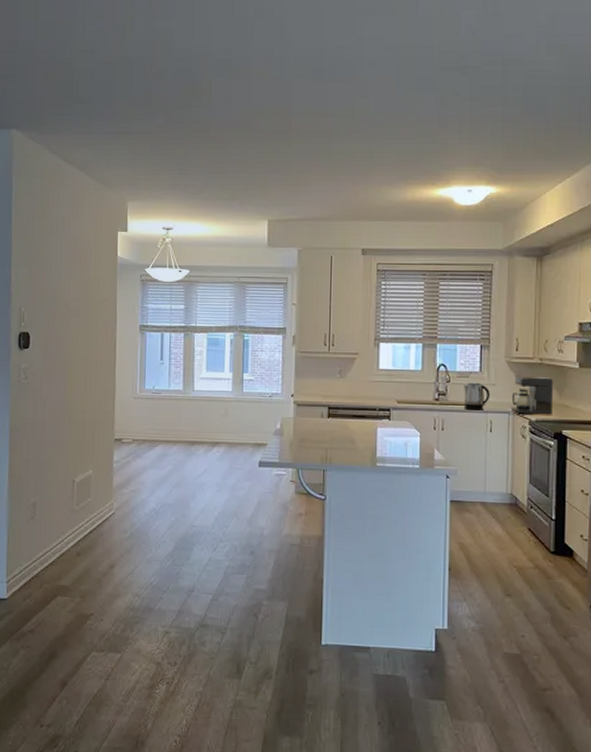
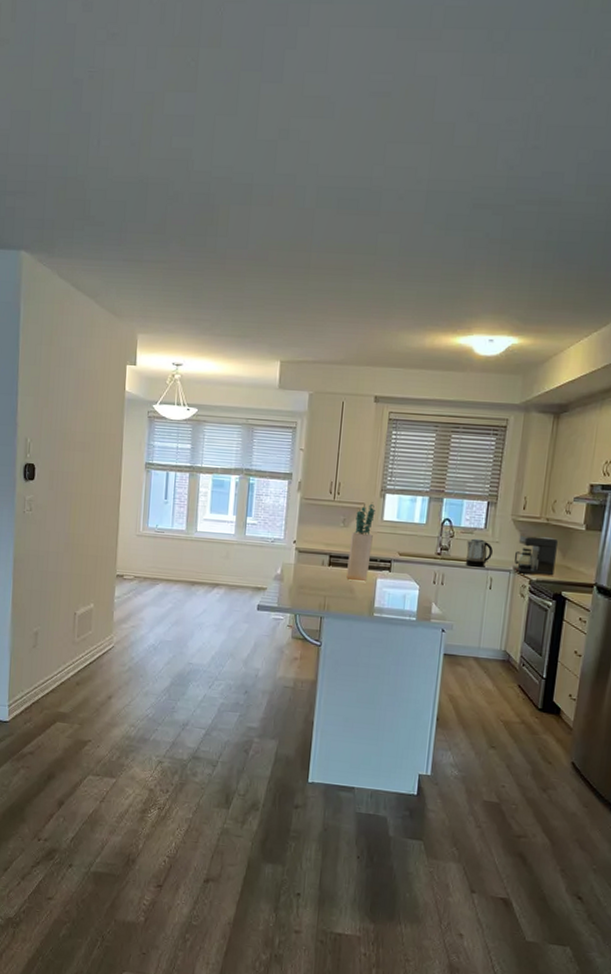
vase: none [346,352,371,433] -> present [346,502,375,583]

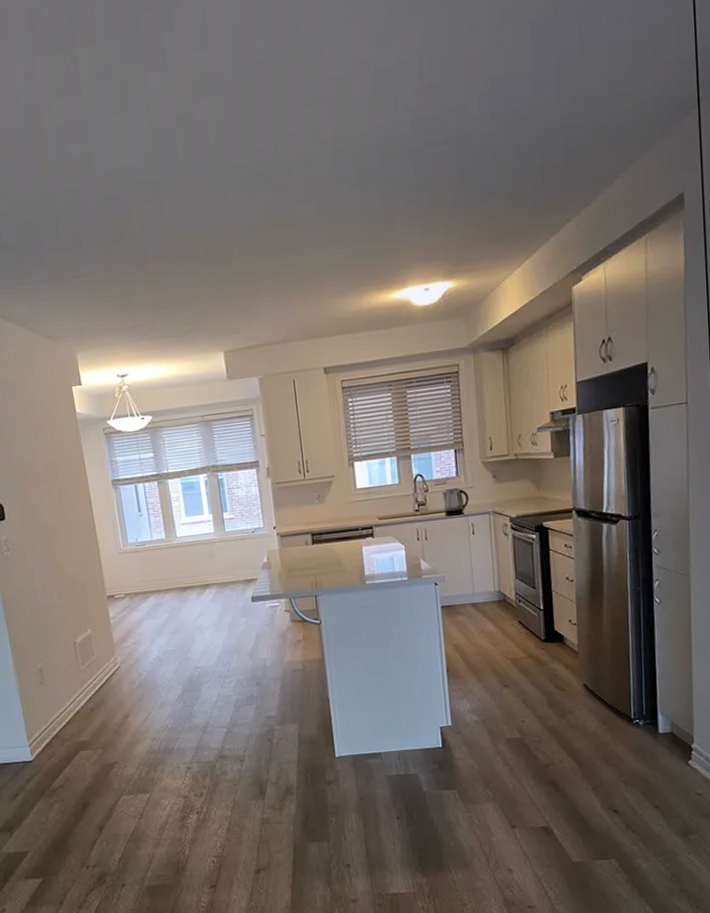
vase: present [346,502,375,583] -> none [329,473,353,555]
coffee maker: present [512,535,559,576] -> none [490,471,532,513]

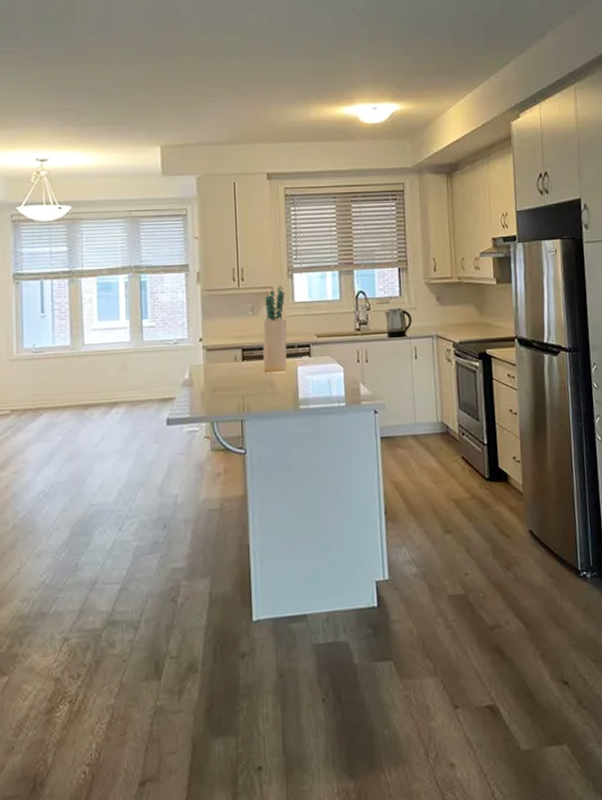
vase: none [329,473,353,555] -> present [262,284,287,375]

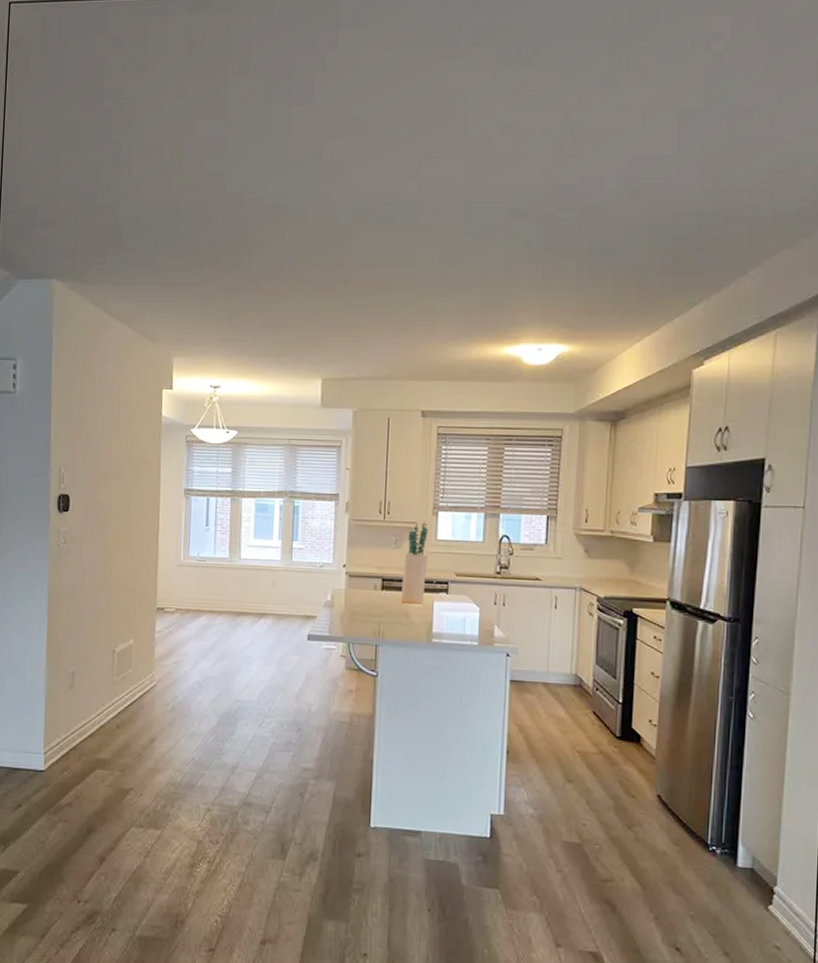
kettle: present [385,307,412,338] -> none [527,555,555,585]

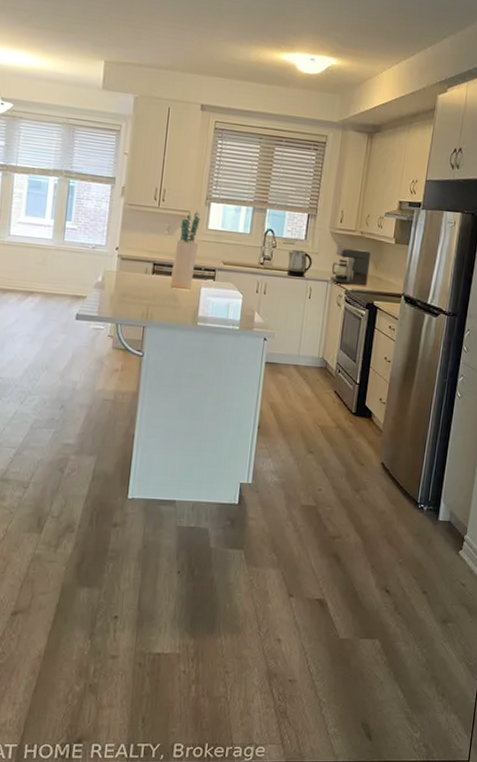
kettle: none [527,555,555,585] -> present [286,249,312,277]
coffee maker: none [578,549,626,592] -> present [330,246,372,286]

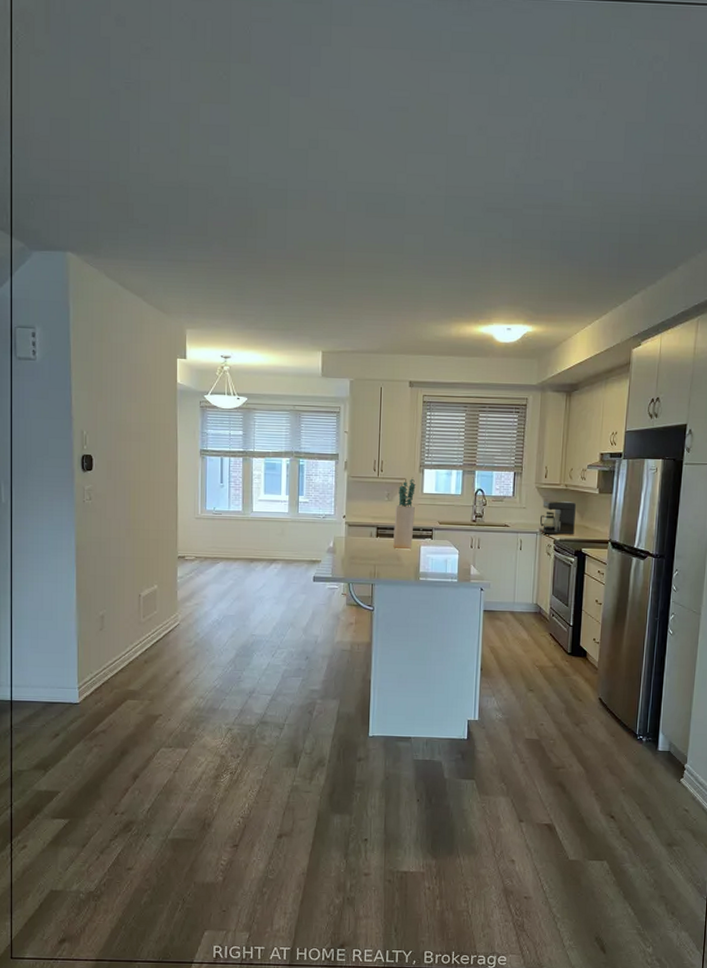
kettle: present [286,249,312,277] -> none [497,505,521,531]

